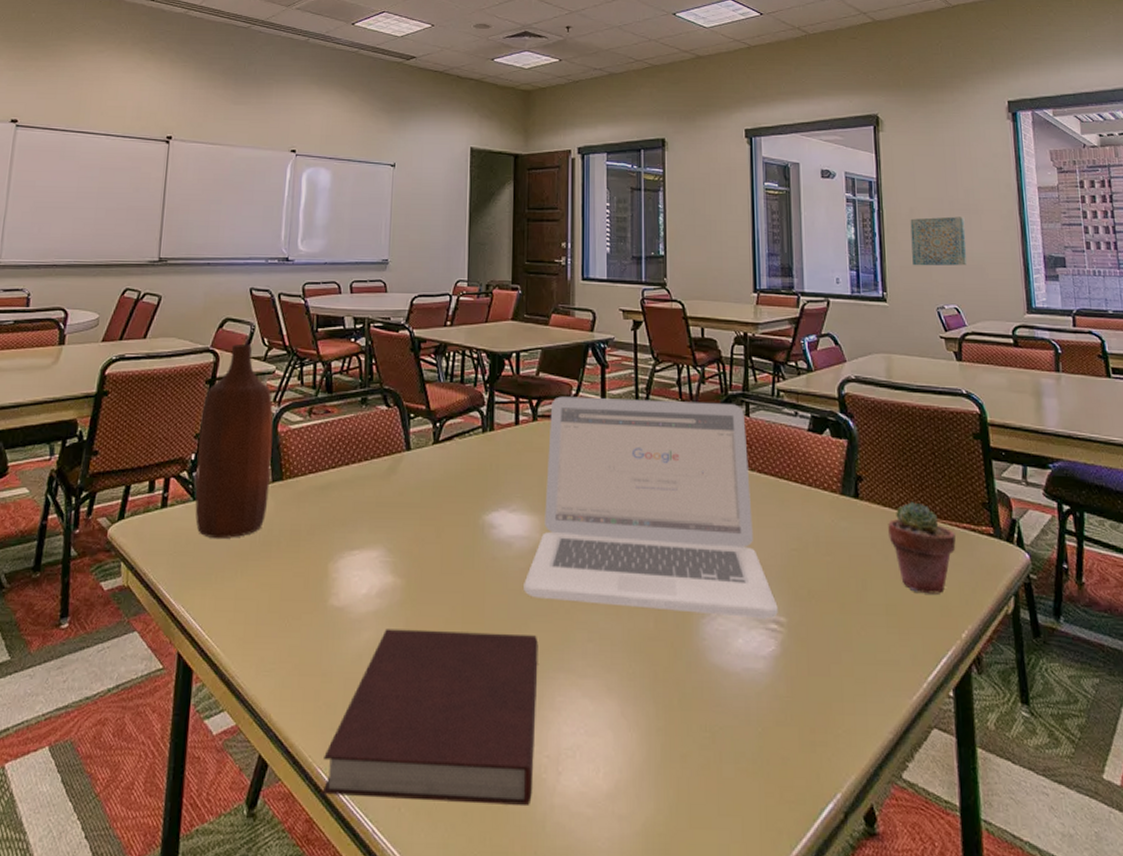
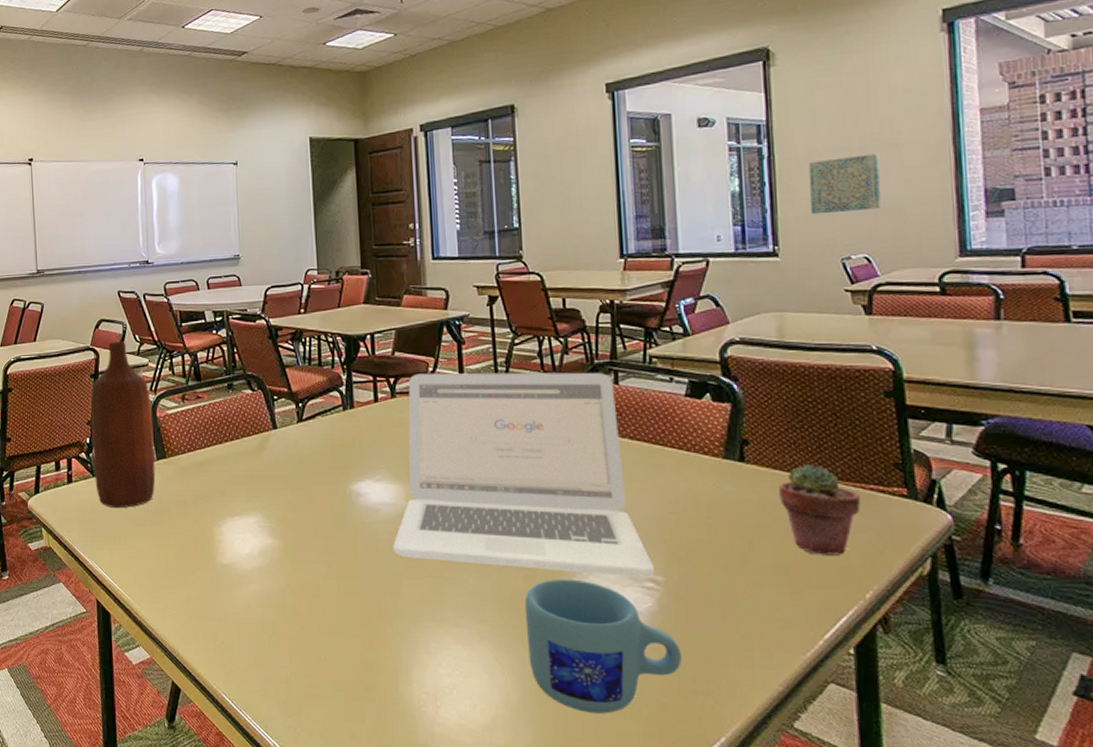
notebook: present [322,629,538,805] -> none [226,583,414,732]
mug: none [654,620,802,772] -> present [524,579,682,714]

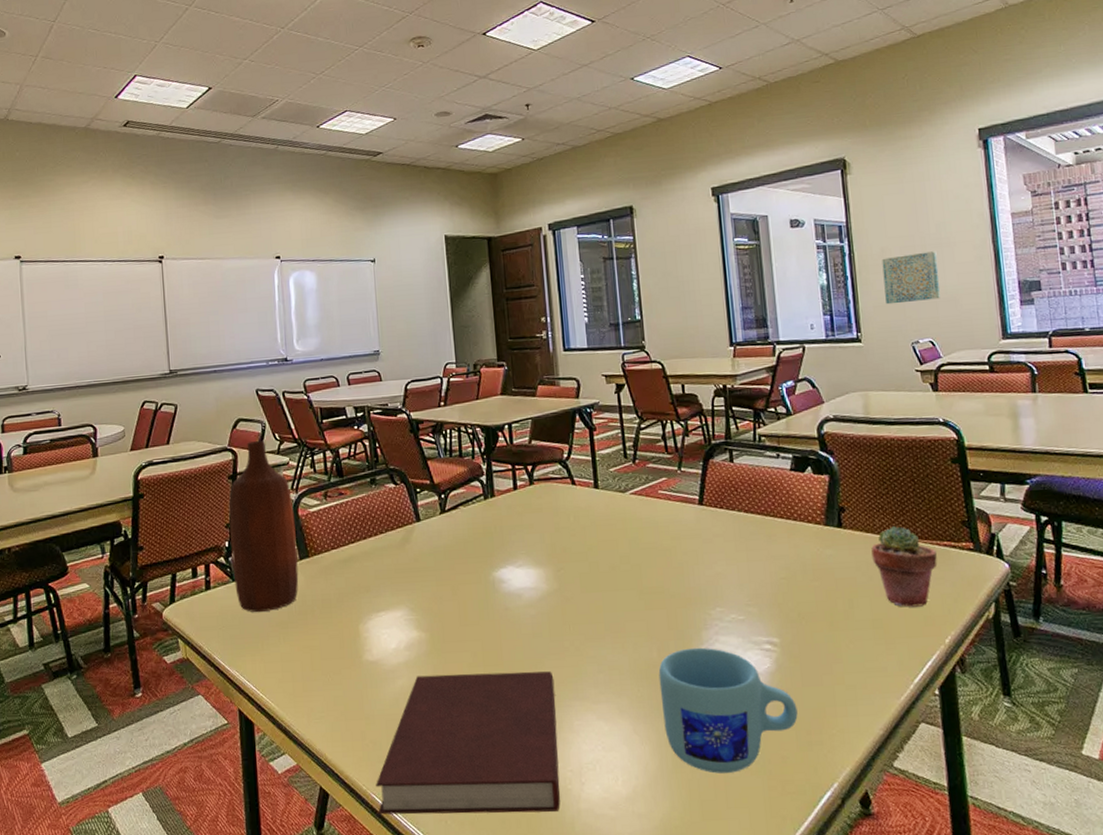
notebook: none [226,583,414,732] -> present [376,671,560,815]
laptop: present [393,372,654,578] -> none [535,452,771,642]

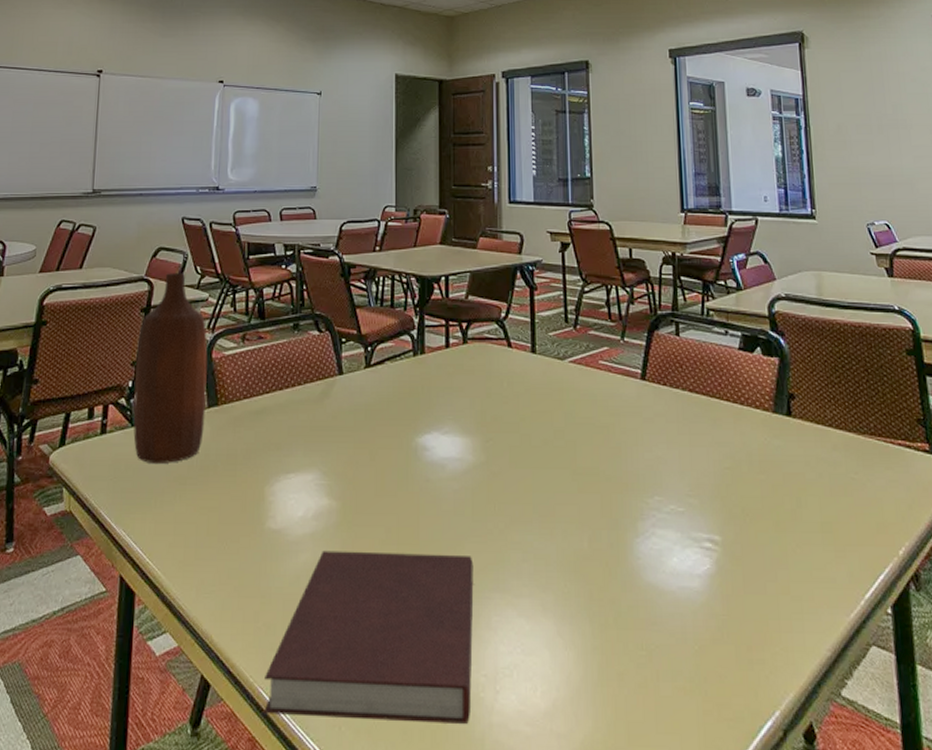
mug: present [658,647,798,774] -> none [588,540,738,691]
potted succulent: present [871,526,938,607] -> none [822,419,891,511]
wall art: present [882,251,941,305] -> none [838,132,897,183]

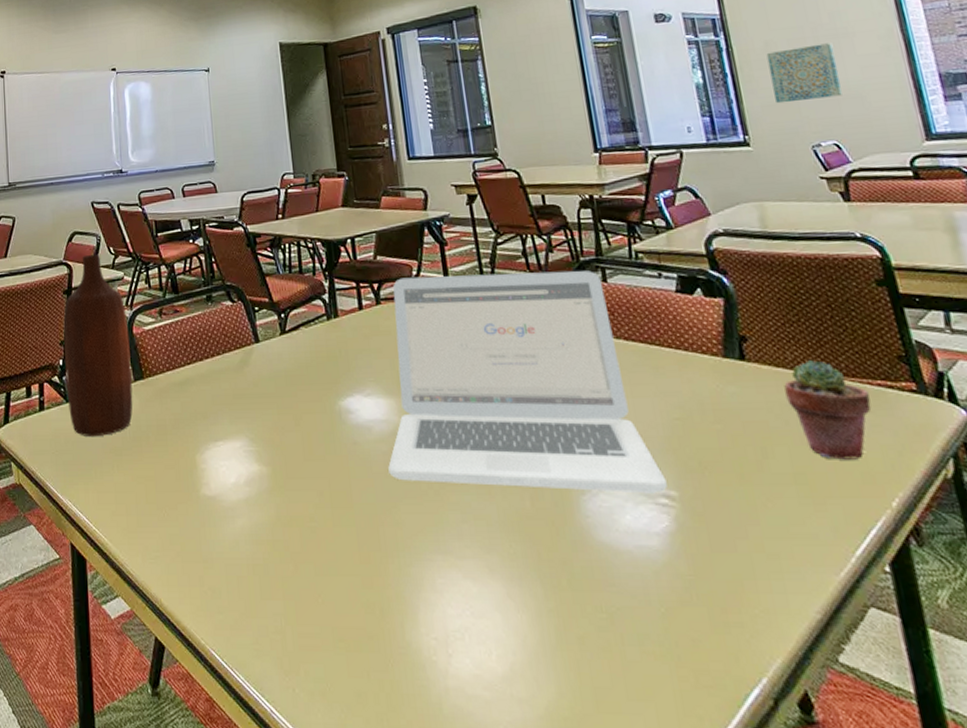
notebook: present [264,550,474,724] -> none [215,515,425,687]
laptop: none [458,319,712,538] -> present [388,270,667,494]
potted succulent: none [822,419,891,511] -> present [784,360,872,460]
wall art: none [838,132,897,183] -> present [766,43,842,104]

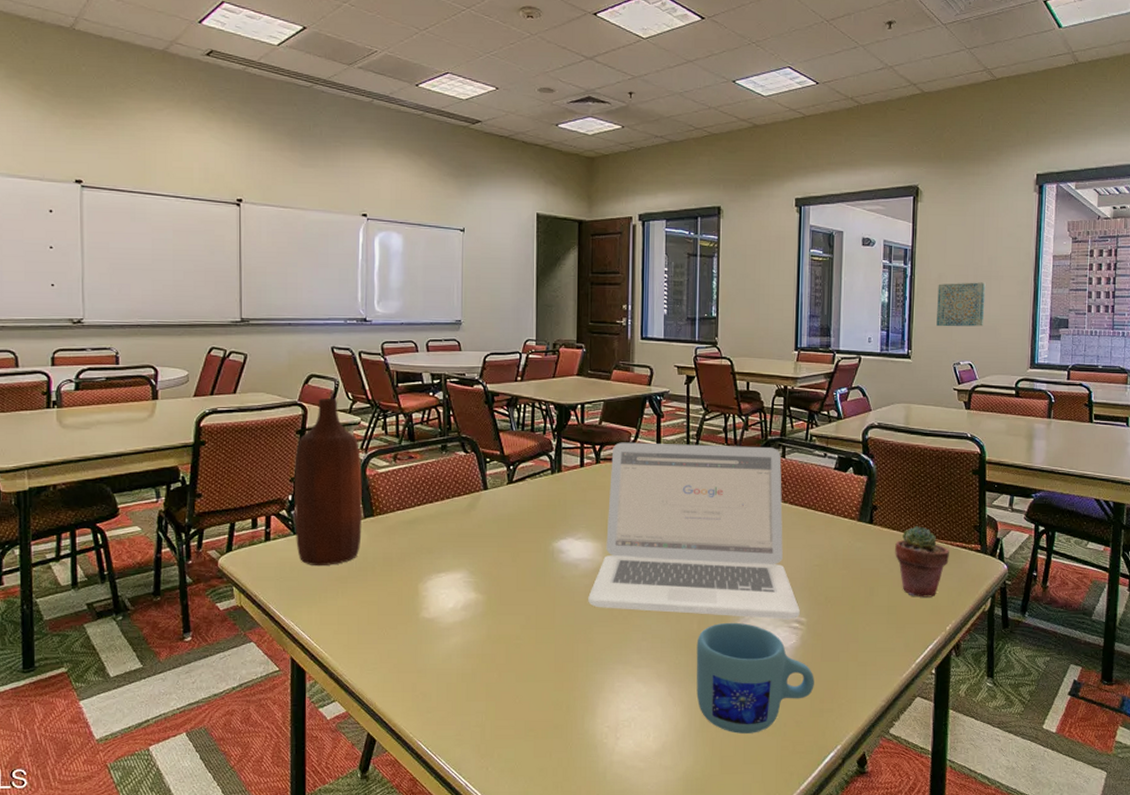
mug: none [533,498,709,655] -> present [696,622,814,734]

